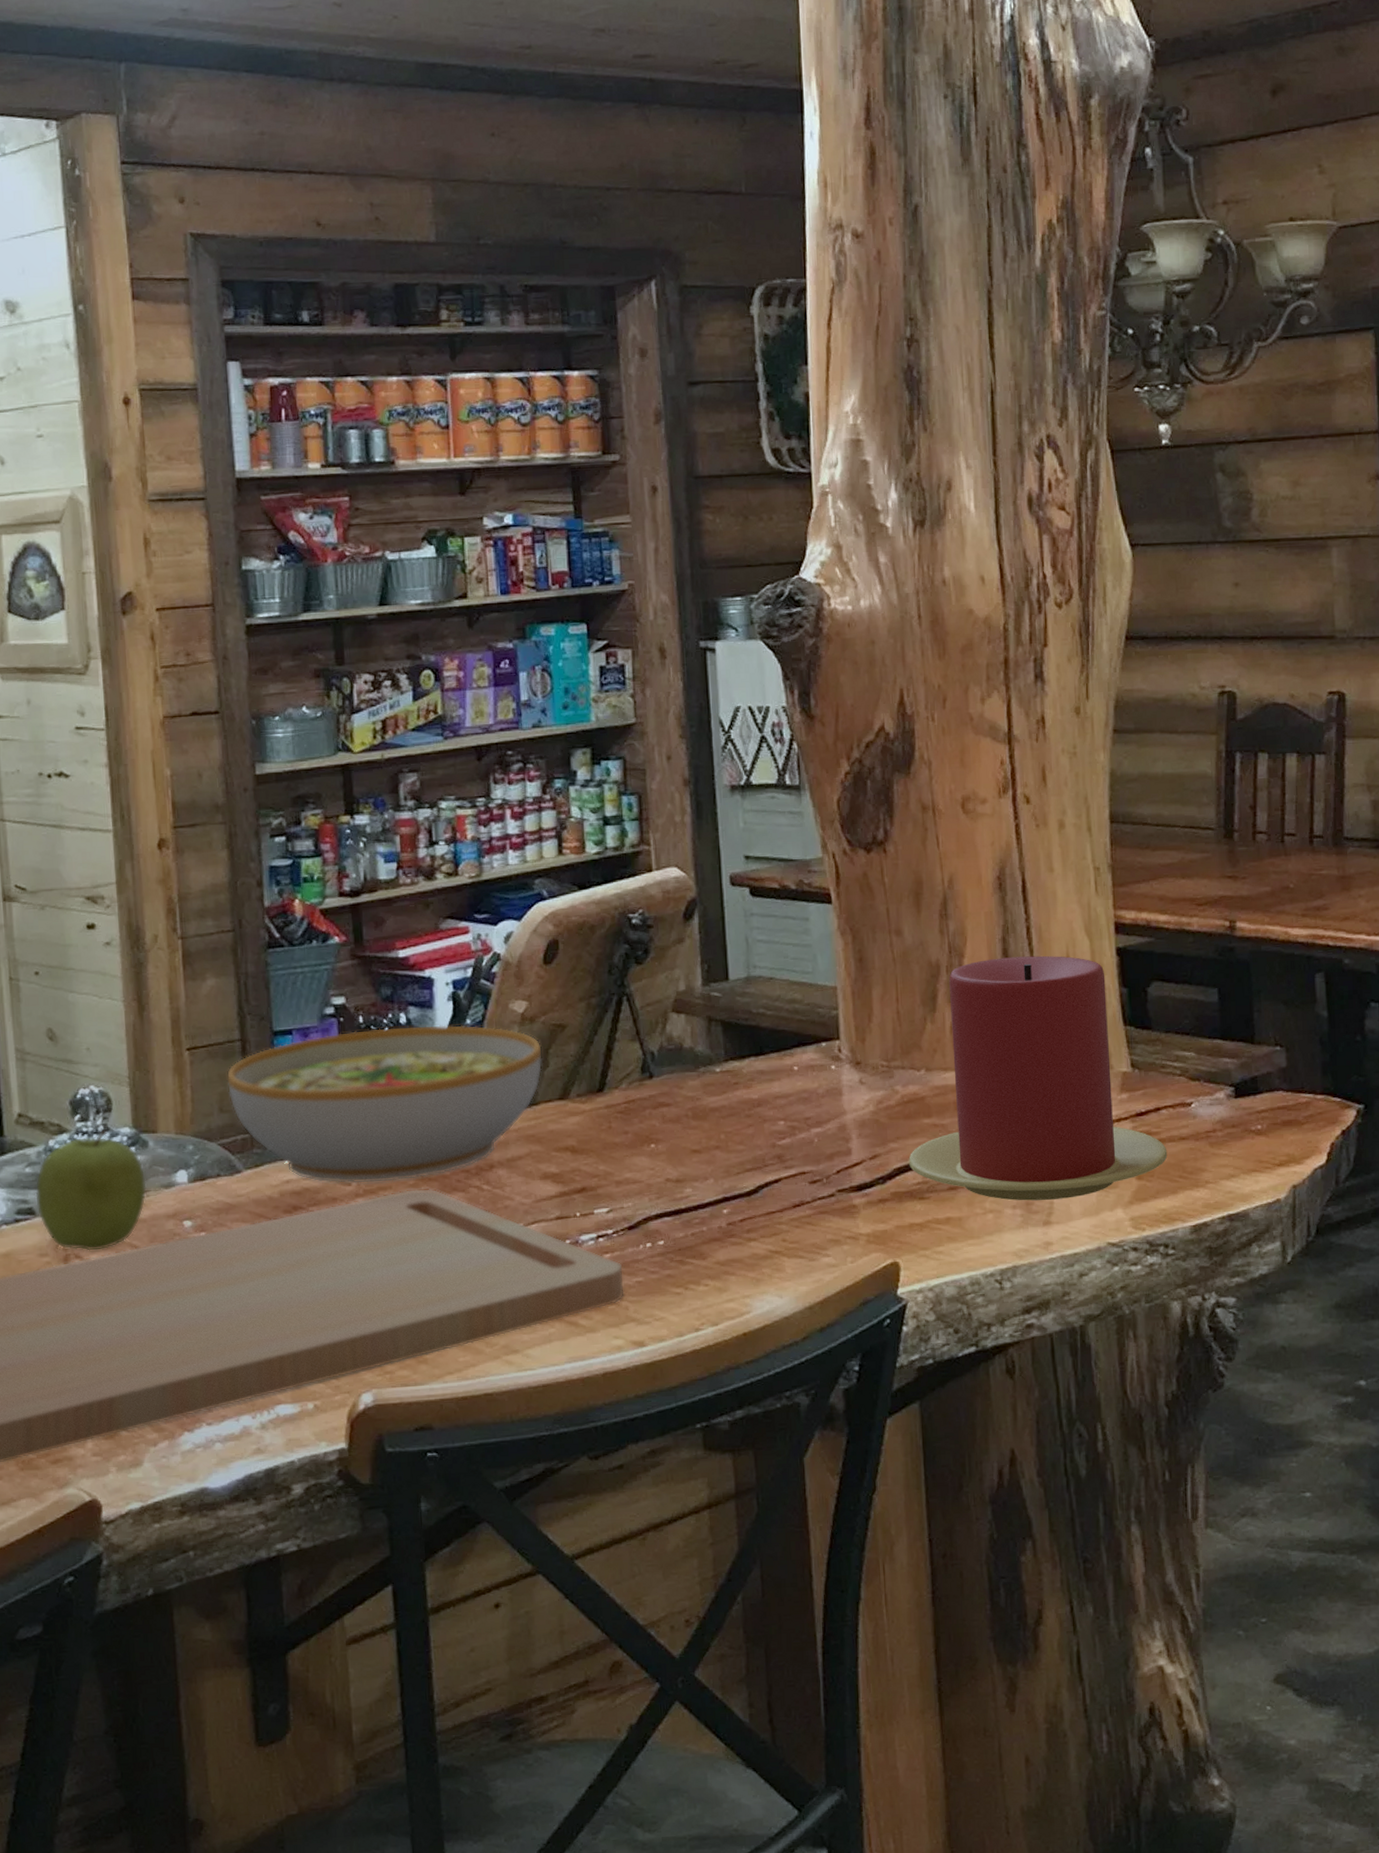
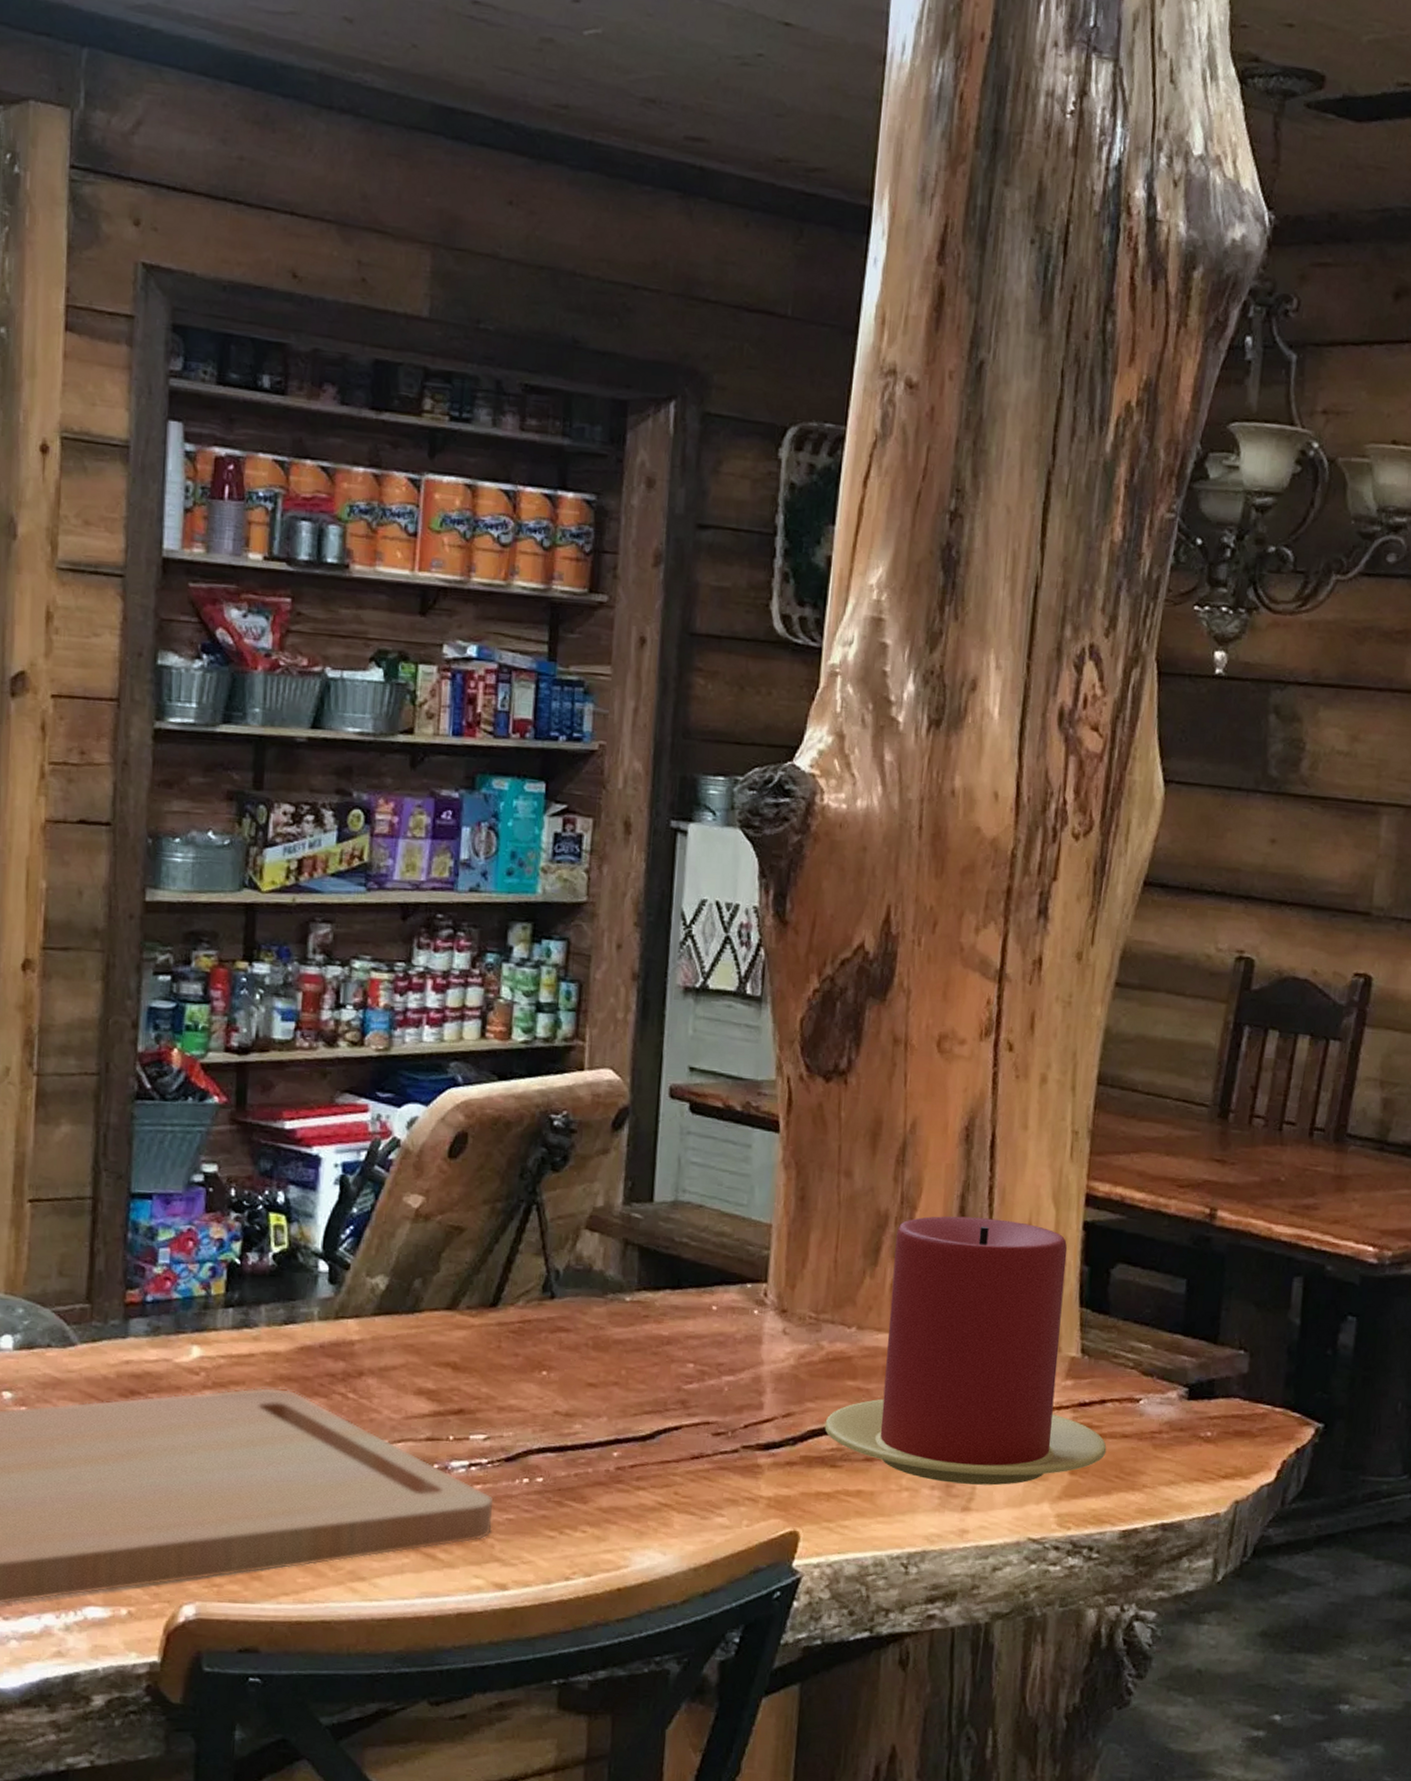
bowl: present [227,1025,542,1183] -> none [71,1204,434,1377]

